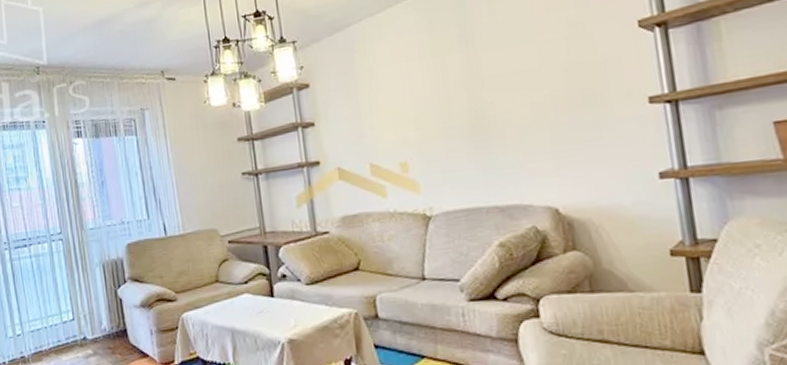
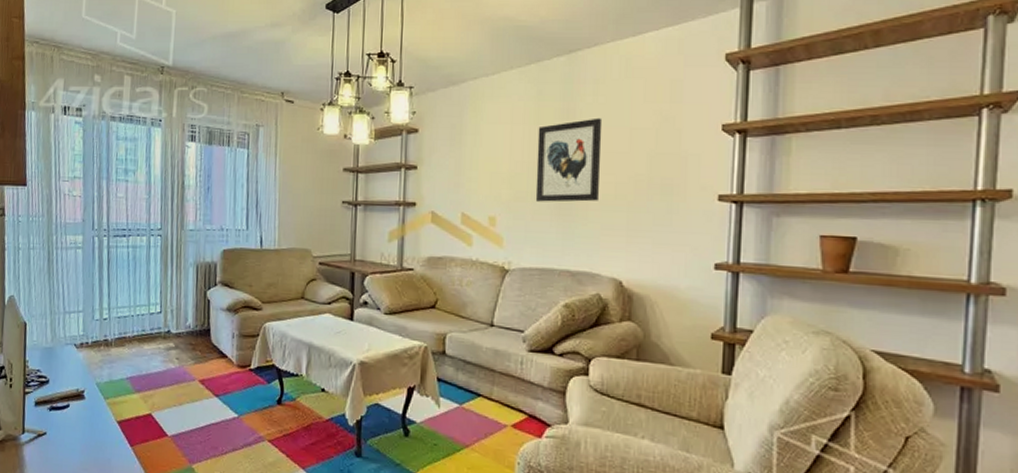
wall art: none [436,37,516,138] -> present [535,117,603,202]

